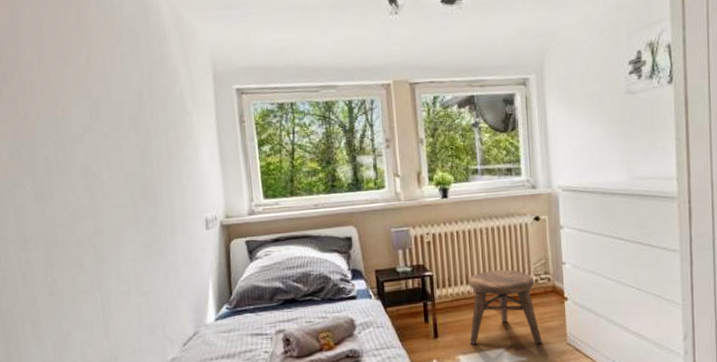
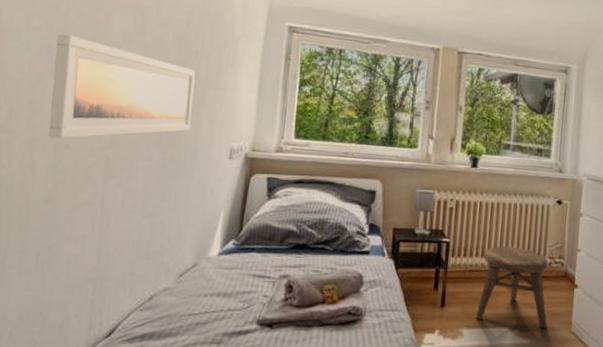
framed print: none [22,136,165,237] -> present [48,34,196,139]

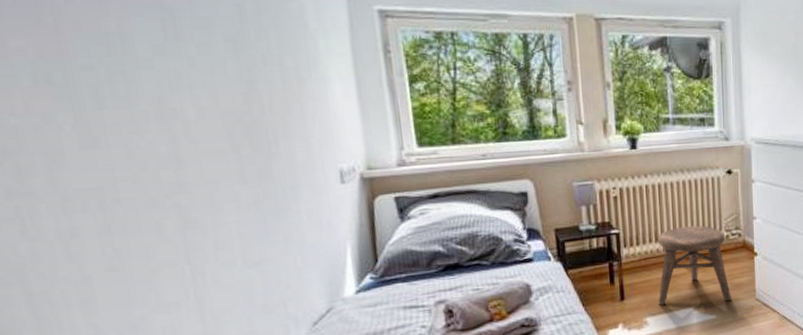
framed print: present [48,34,196,139] -> none [52,55,282,194]

